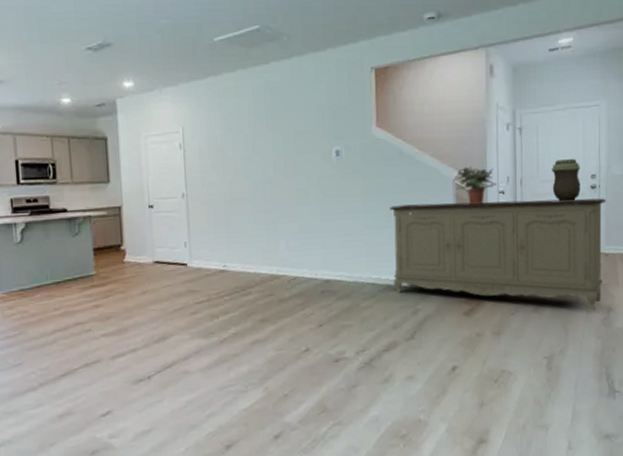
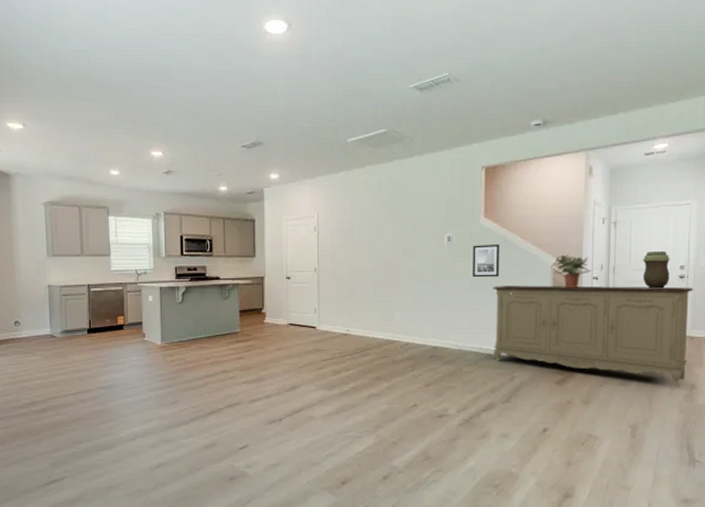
wall art: none [365,158,396,197] -> present [473,244,500,278]

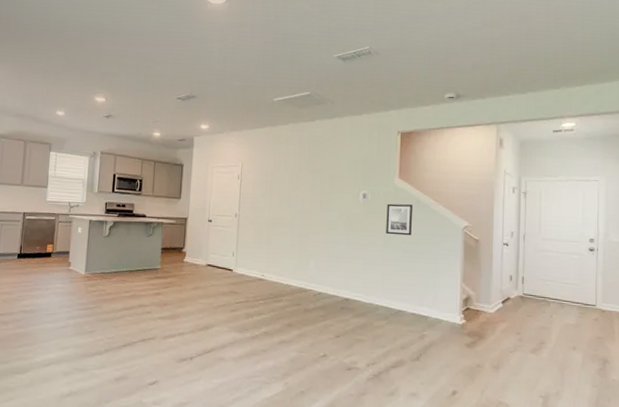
sideboard: present [493,285,694,388] -> none [404,244,604,361]
potted plant: present [554,254,591,288] -> none [465,219,501,252]
decorative urn: present [642,250,670,289] -> none [552,222,580,260]

